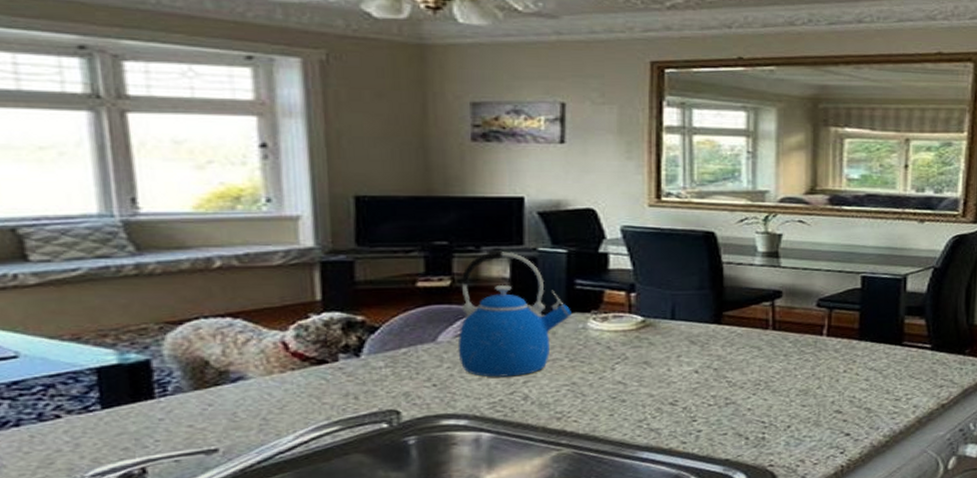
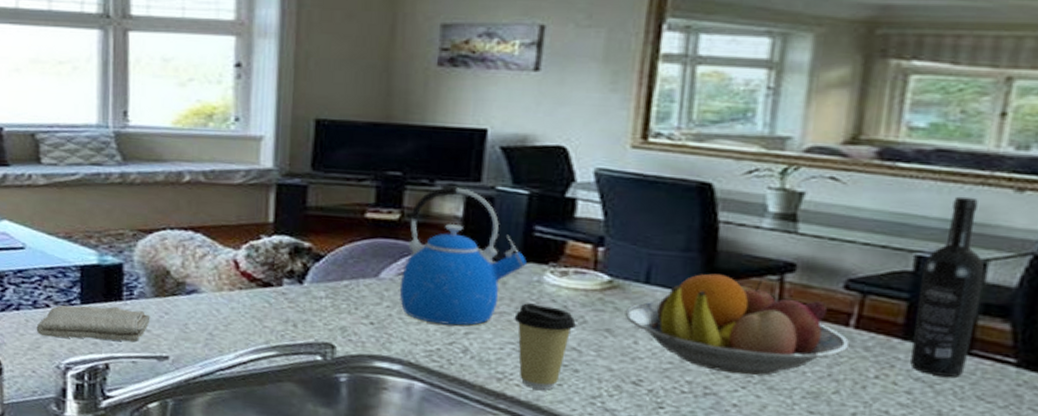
washcloth: none [45,405,192,451] -> present [36,305,151,342]
coffee cup: none [566,348,619,422] -> present [514,303,576,390]
fruit bowl: none [658,305,824,385] -> present [624,273,849,376]
wine bottle: none [866,229,906,364] -> present [910,196,985,378]

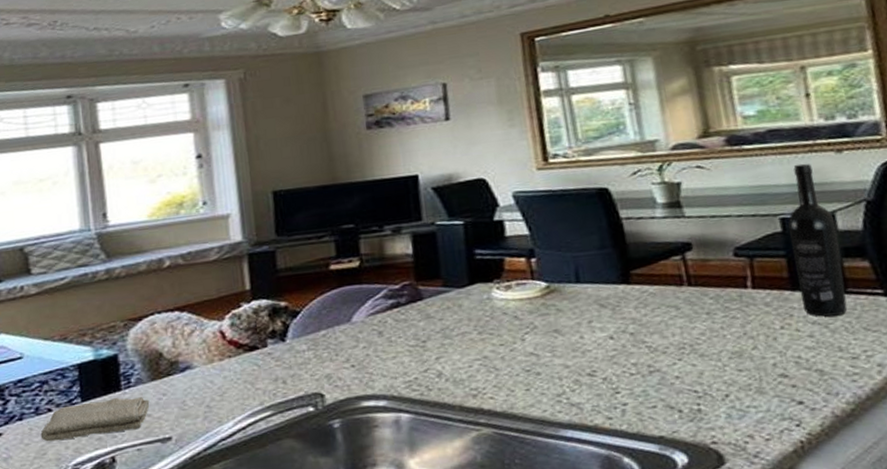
kettle: present [399,186,527,326] -> none [368,227,475,355]
coffee cup: present [514,303,576,390] -> none [475,319,529,399]
fruit bowl: present [624,273,849,376] -> none [566,261,752,349]

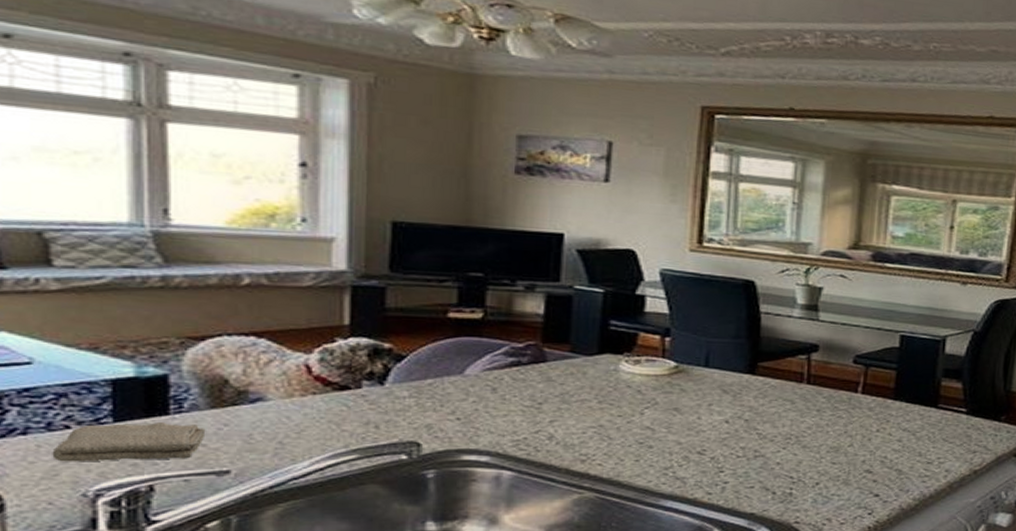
wine bottle: present [788,163,848,317] -> none [900,289,945,426]

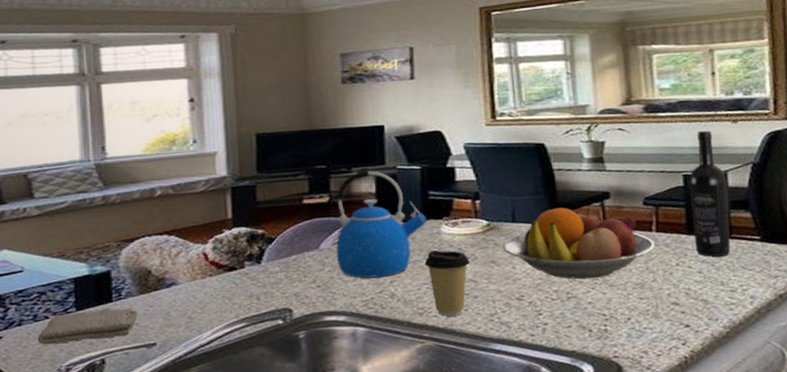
kettle: none [485,285,604,415] -> present [336,170,427,278]
coffee cup: none [594,390,649,466] -> present [424,250,470,317]
fruit bowl: none [689,356,858,438] -> present [502,207,655,280]
wine bottle: none [900,289,945,426] -> present [689,130,731,257]

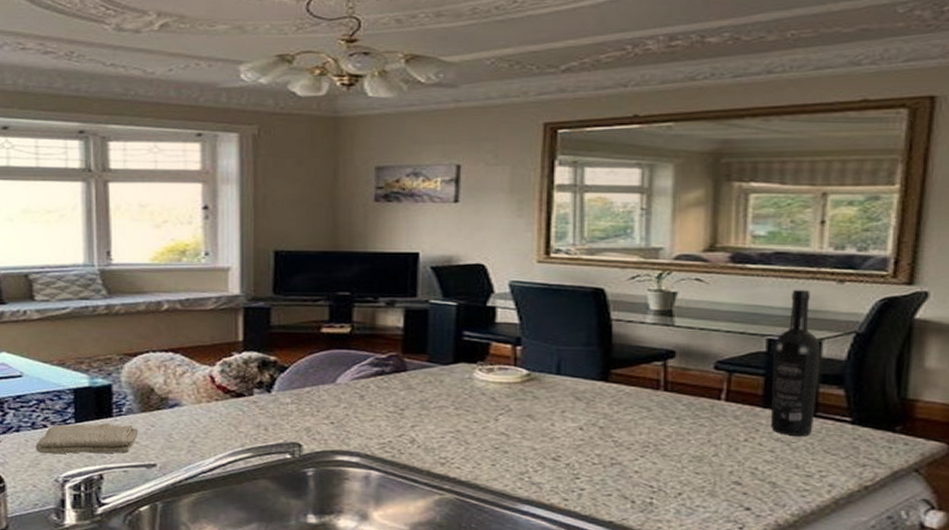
kettle: present [336,170,427,278] -> none [354,301,459,420]
coffee cup: present [424,250,470,317] -> none [451,397,503,470]
fruit bowl: present [502,207,655,280] -> none [542,363,722,446]

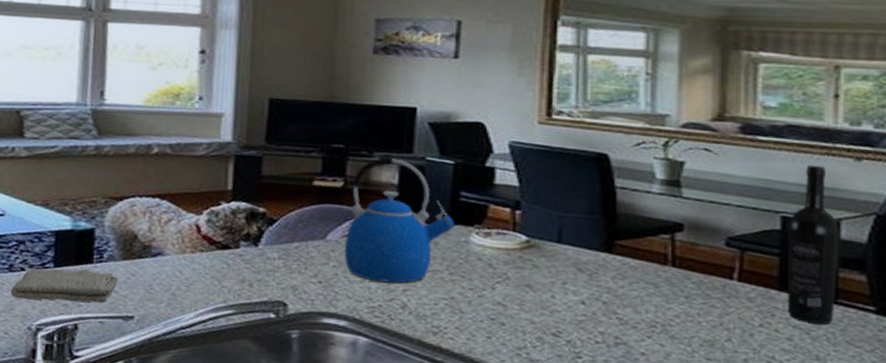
kettle: none [354,301,459,420] -> present [344,157,455,284]

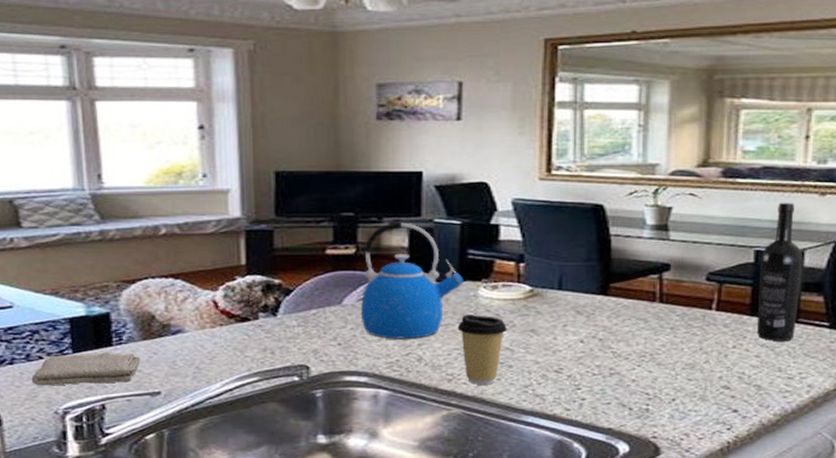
coffee cup: none [446,261,500,343] -> present [457,314,507,385]

